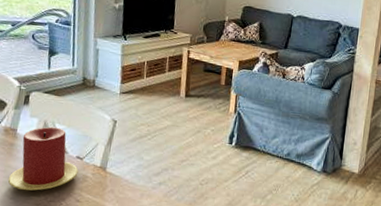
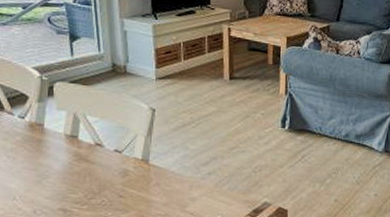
candle: present [8,126,79,191] -> none [40,119,118,189]

